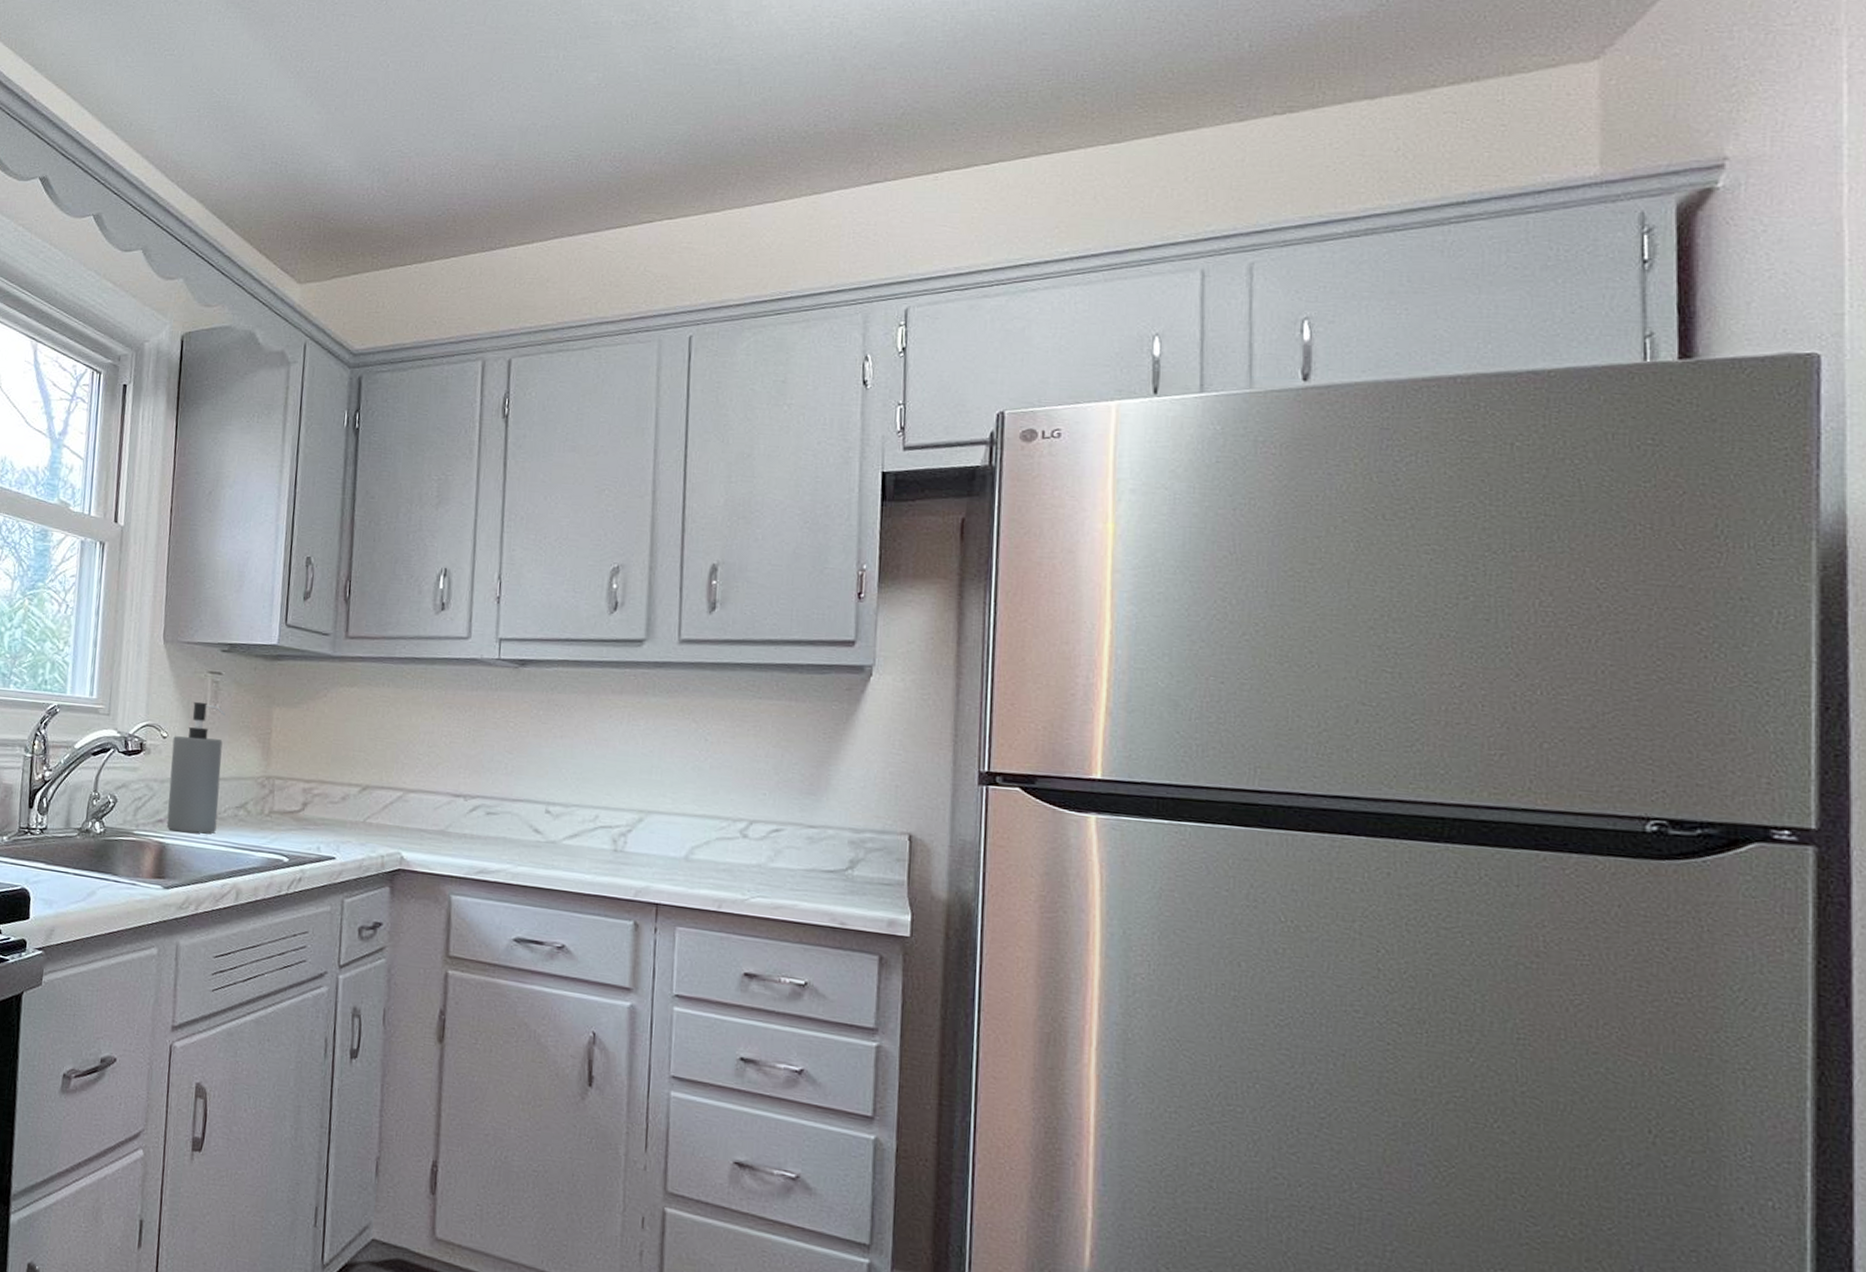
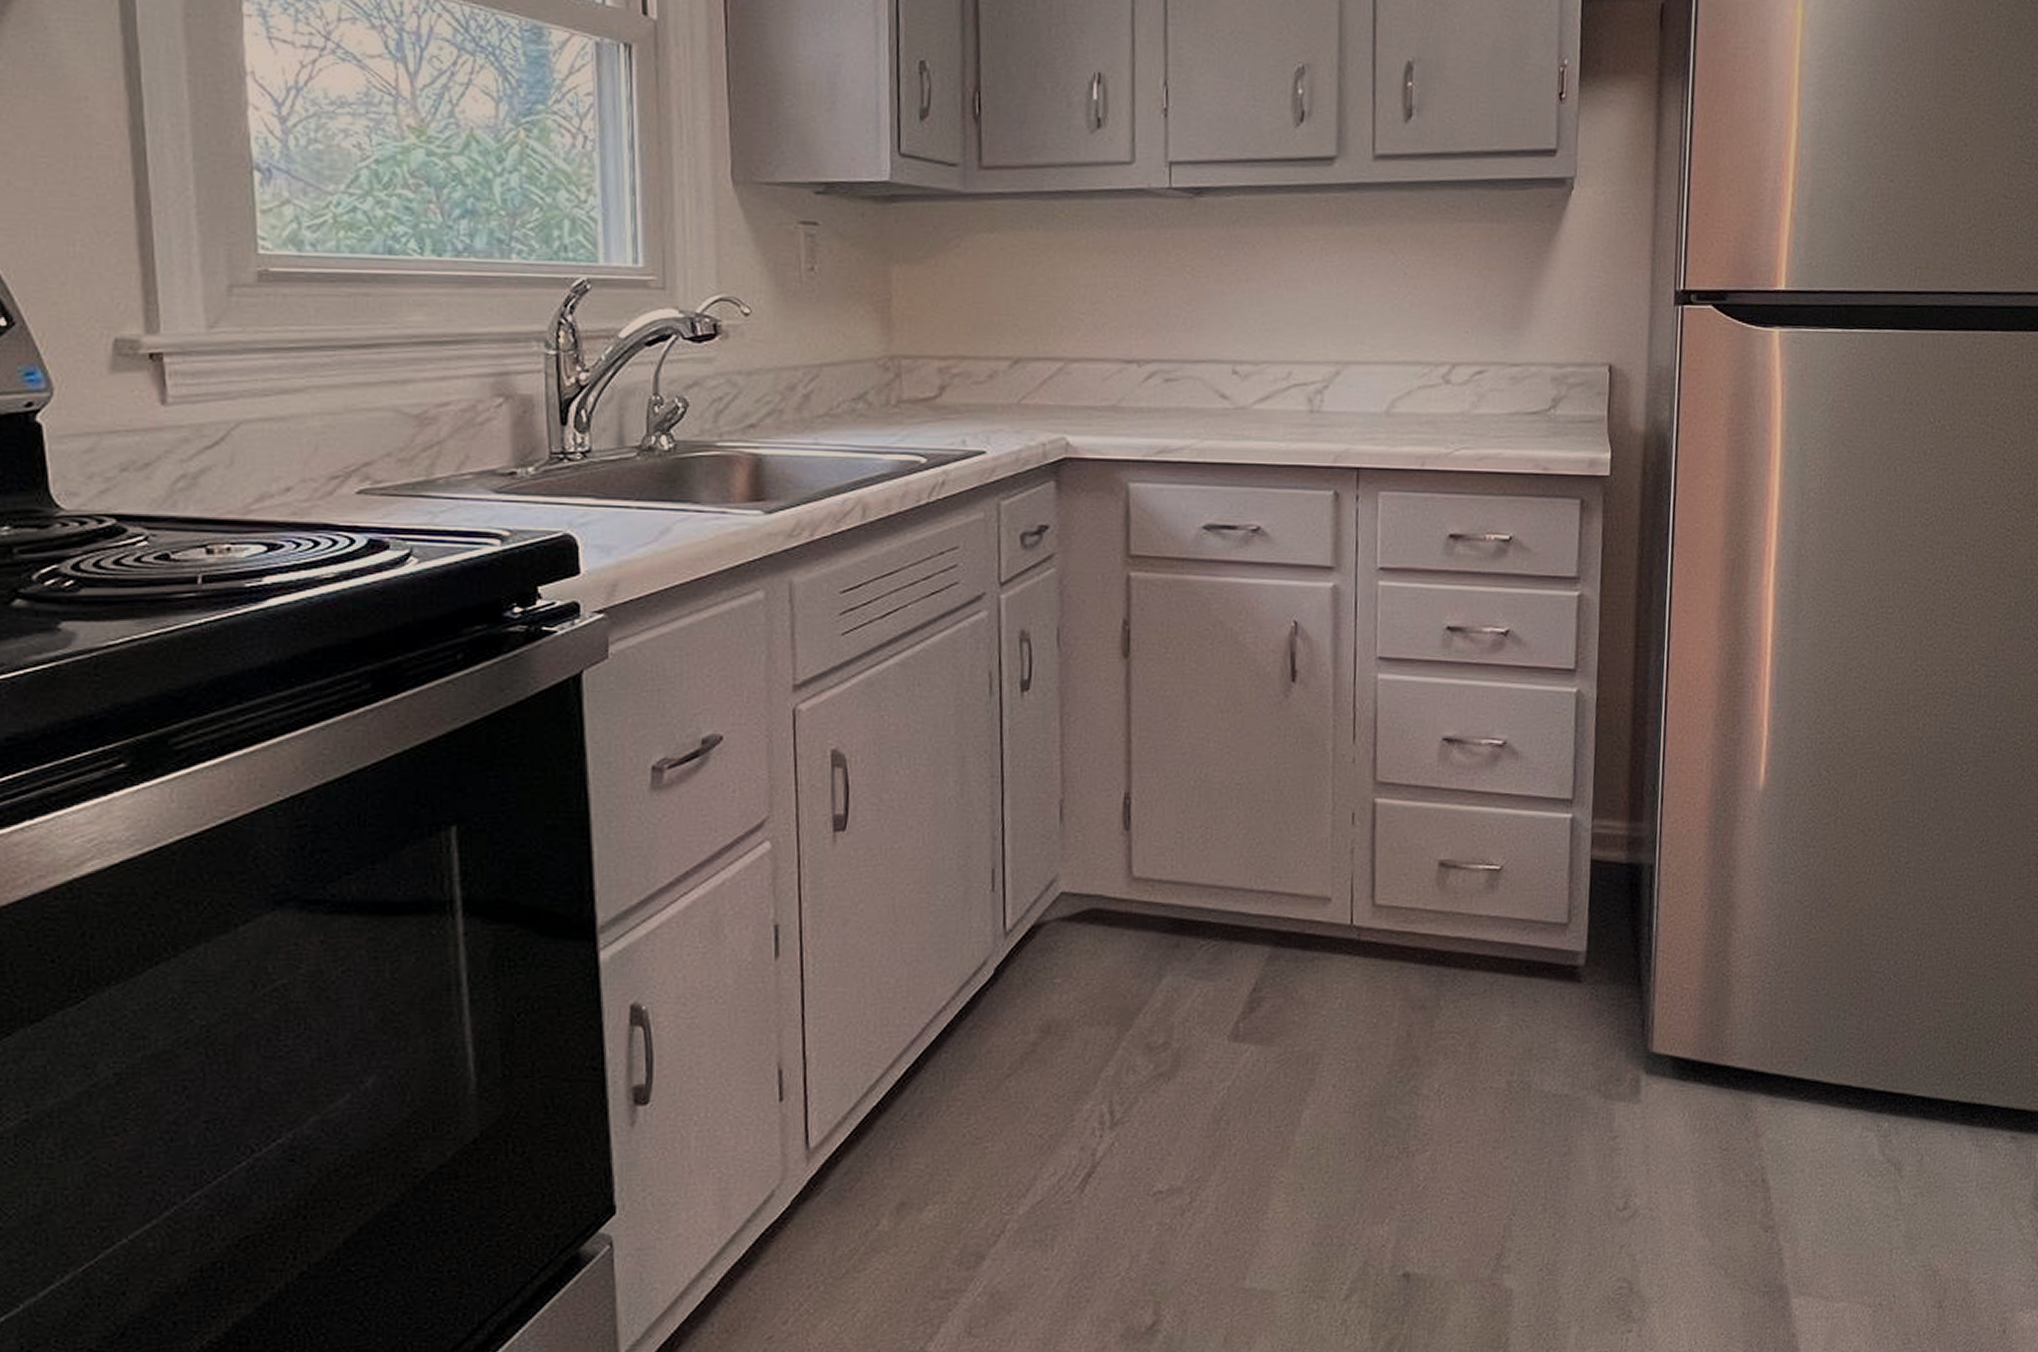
soap dispenser: present [166,702,226,834] -> none [758,263,829,437]

